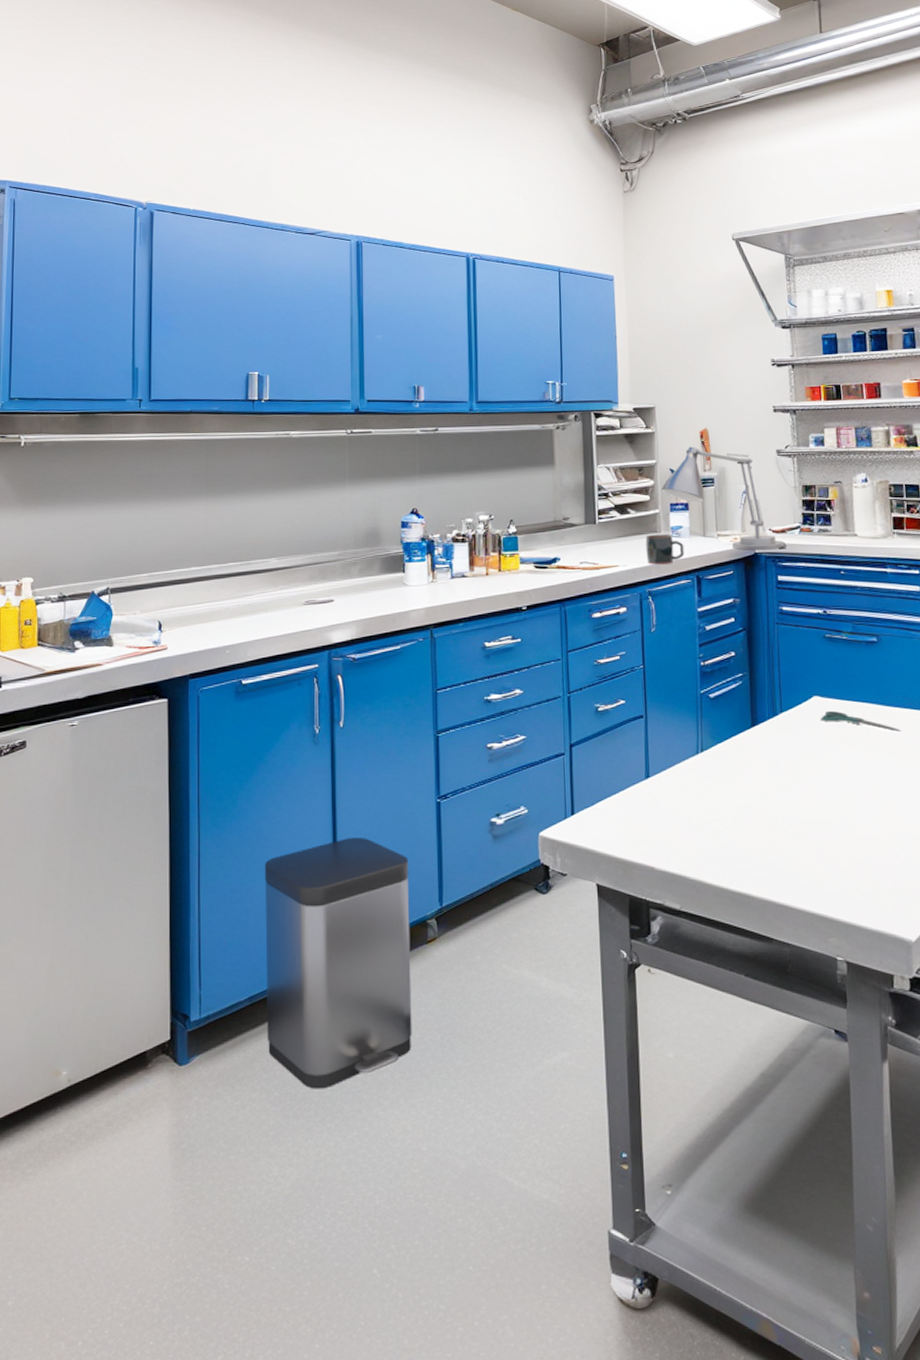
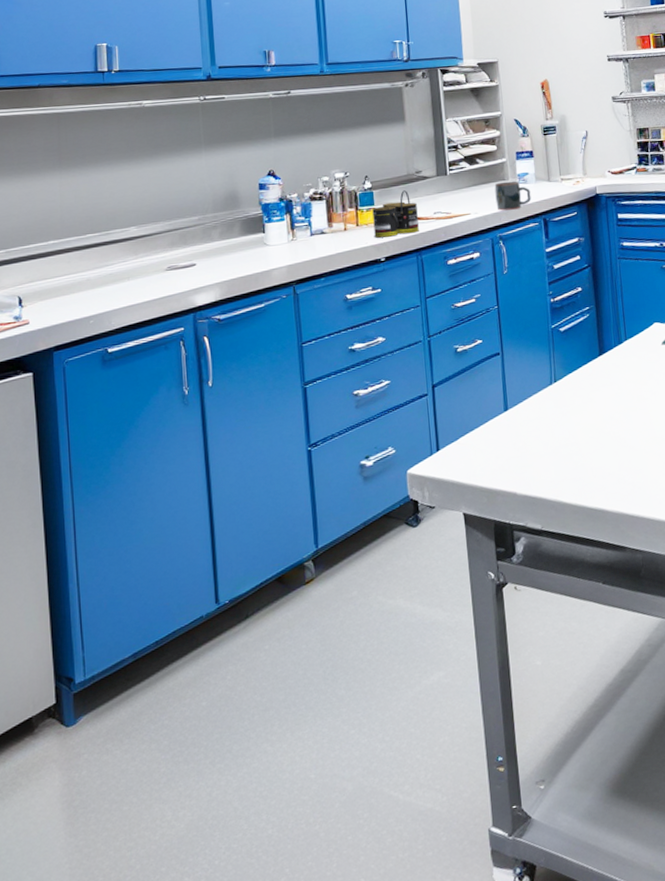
pedal bin: present [264,837,412,1089] -> none [140,490,295,734]
paint can: none [516,537,565,586] -> present [372,190,420,239]
desk lamp: present [661,446,788,551] -> none [506,97,626,193]

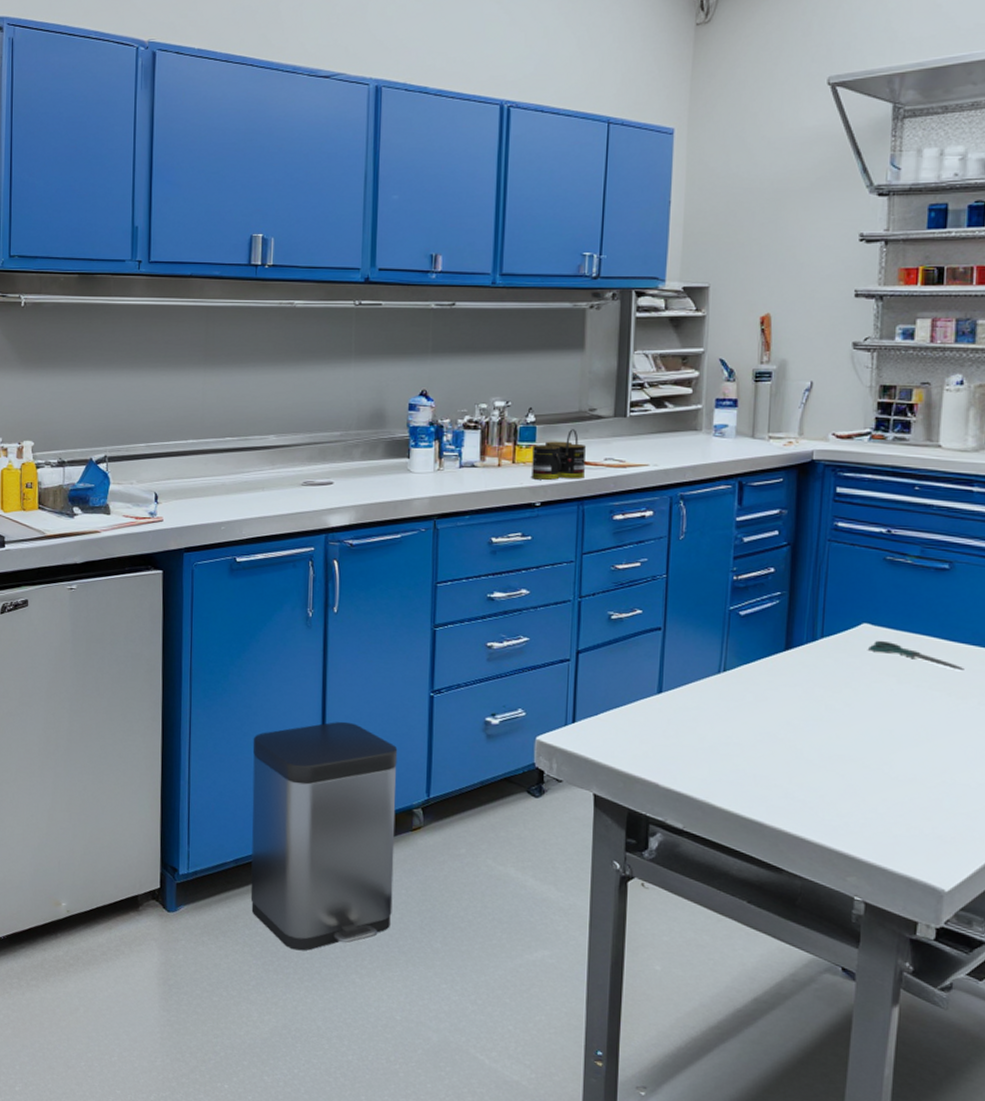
pedal bin: none [140,490,295,734] -> present [250,721,398,951]
mug: present [494,181,531,211] -> none [682,432,728,468]

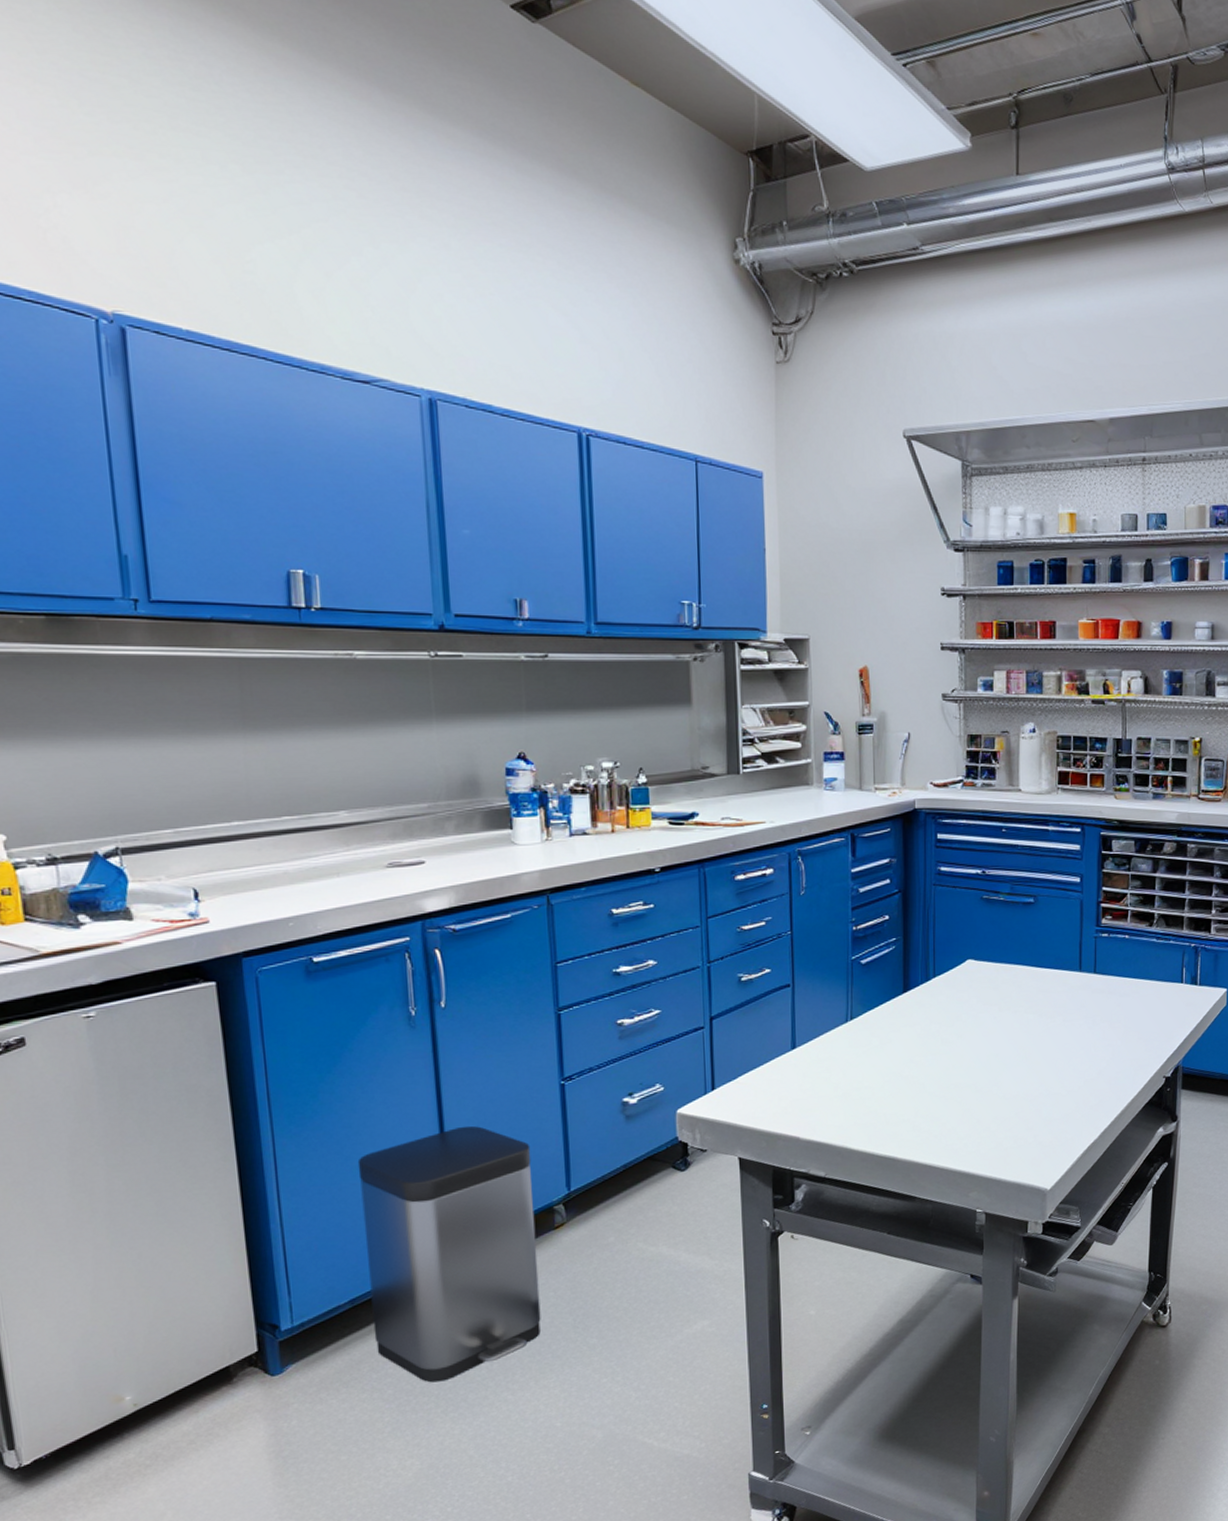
paint can: present [532,429,586,481] -> none [647,789,704,845]
shears: present [868,640,964,670] -> none [974,973,1051,993]

